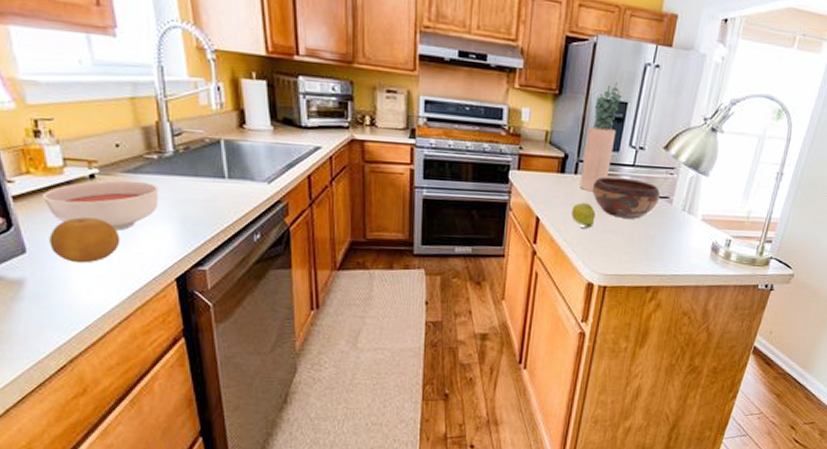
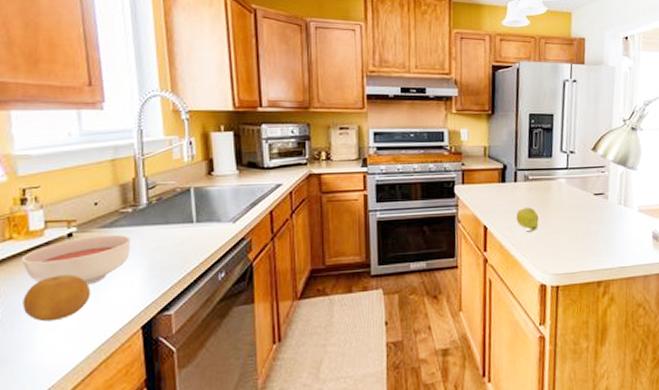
vase: present [579,82,622,192] -> none [520,98,548,197]
decorative bowl: present [592,177,660,219] -> none [532,180,596,218]

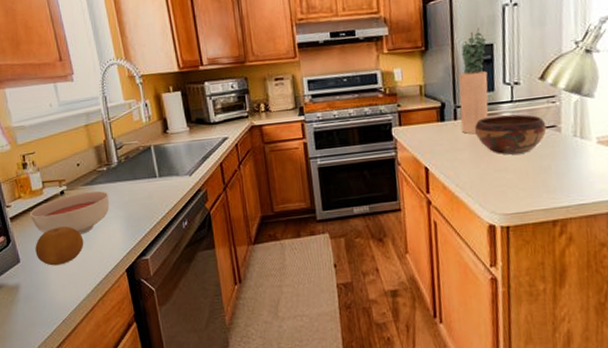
fruit: present [516,207,539,233] -> none [458,146,484,173]
vase: none [520,98,548,197] -> present [458,27,489,135]
decorative bowl: none [532,180,596,218] -> present [474,114,547,155]

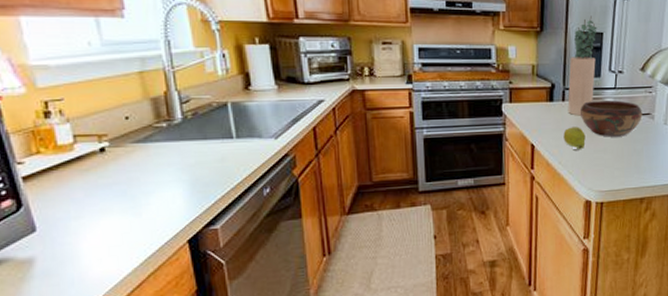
bowl: present [29,190,110,234] -> none [52,149,169,199]
fruit: present [35,226,84,266] -> none [60,189,132,236]
fruit: none [458,146,484,173] -> present [563,127,586,152]

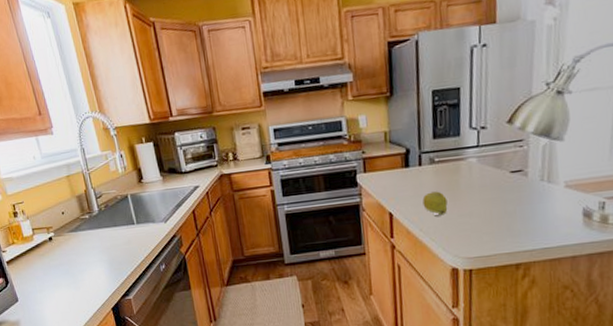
vase: present [567,16,597,116] -> none [424,71,454,180]
decorative bowl: present [579,100,643,137] -> none [439,159,513,200]

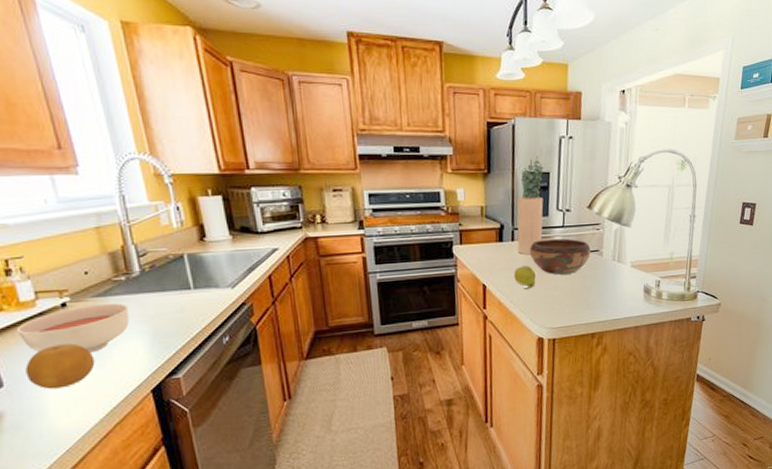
bowl: none [23,236,94,277] -> present [16,303,130,353]
fruit: none [30,269,73,305] -> present [25,343,95,390]
vase: none [424,71,454,180] -> present [517,156,544,255]
decorative bowl: none [439,159,513,200] -> present [529,238,591,275]

